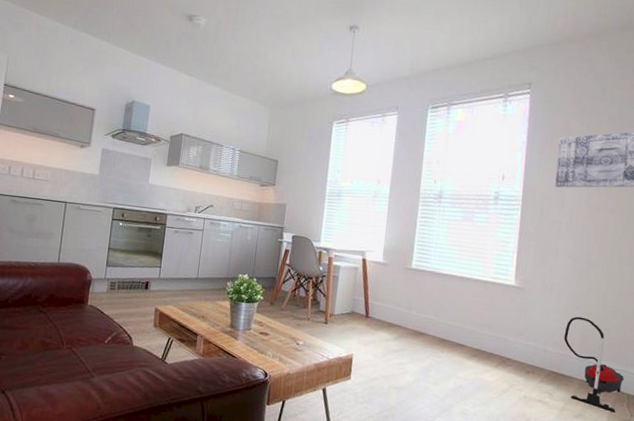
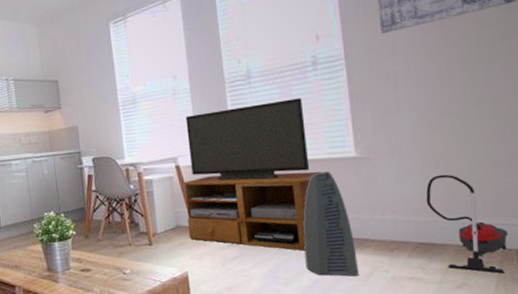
tv stand: none [360,217,485,357] -> present [182,98,323,251]
air purifier: none [454,292,499,389] -> present [303,171,359,277]

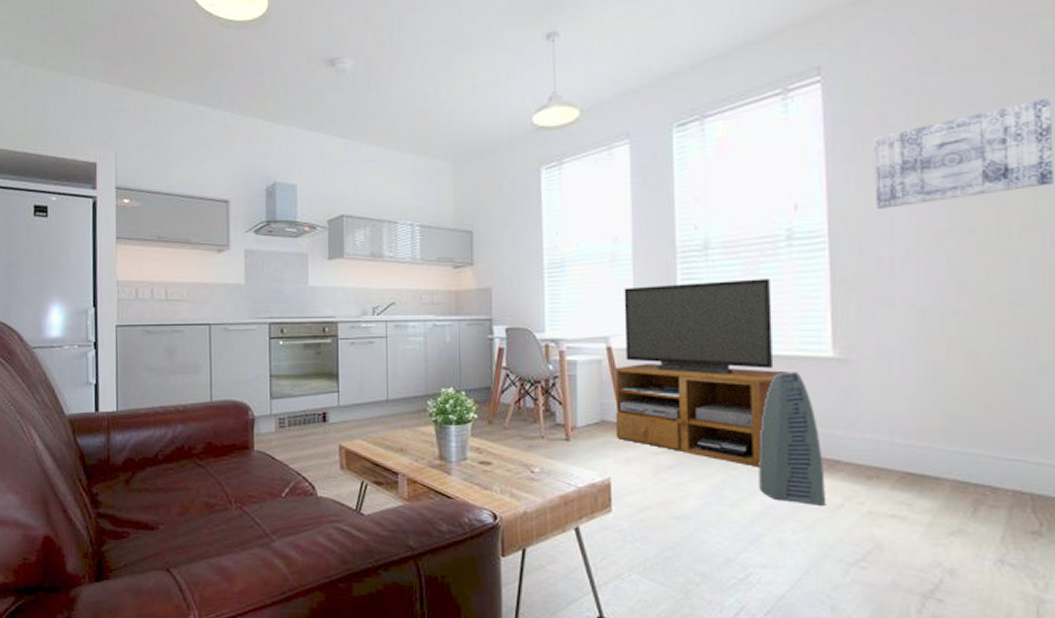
vacuum cleaner: present [426,174,508,274] -> none [919,390,1022,523]

